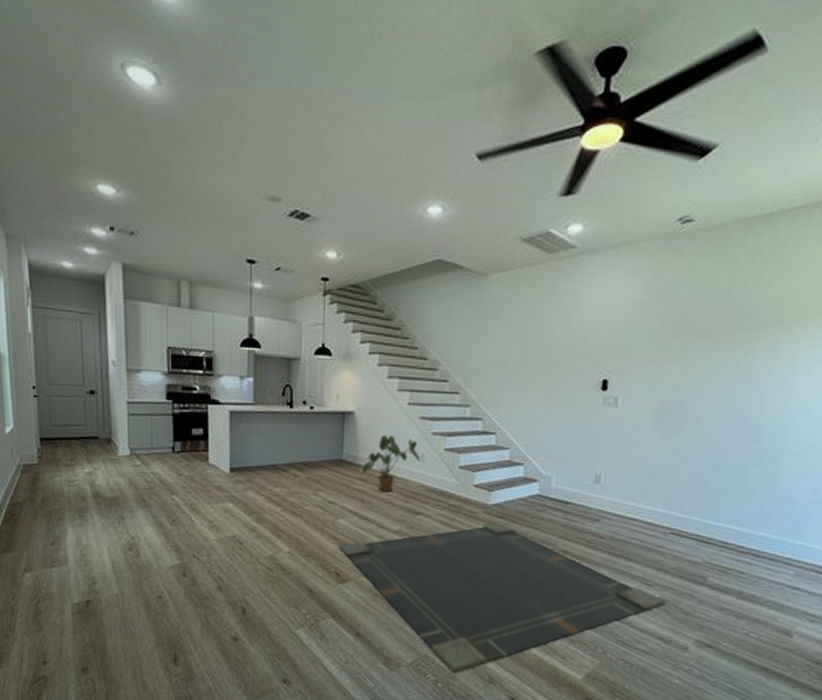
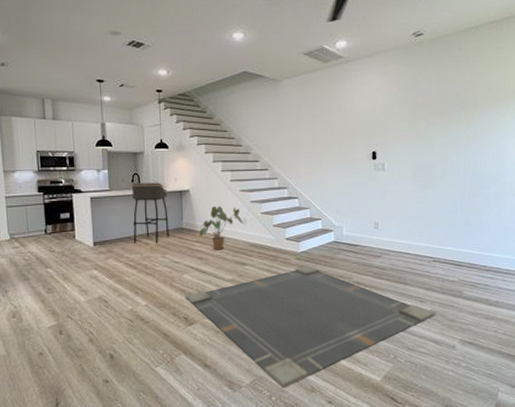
bar stool: none [279,397,326,477] -> present [130,182,169,244]

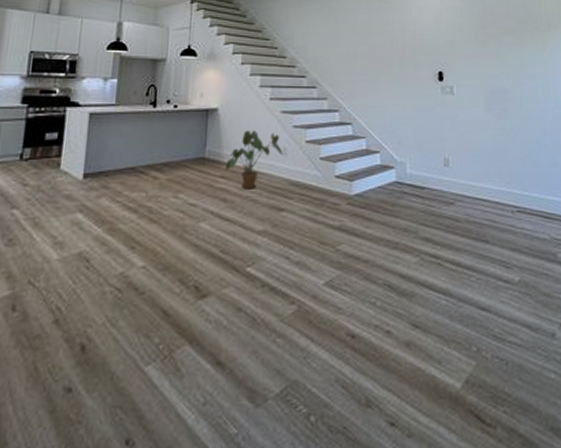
bar stool: present [130,182,169,244] -> none [137,97,190,178]
area rug: present [184,265,436,387] -> none [198,213,527,400]

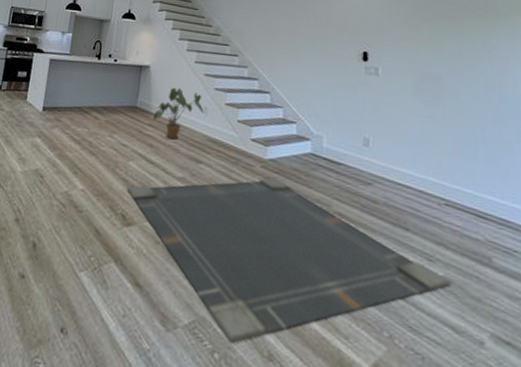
area rug: none [198,213,527,400] -> present [126,178,452,343]

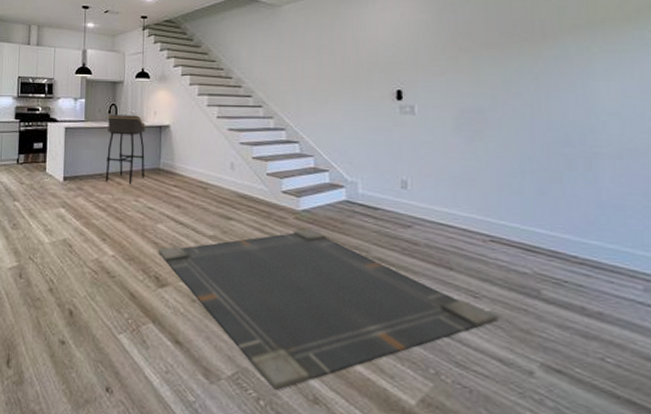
bar stool: none [82,50,127,120] -> present [105,114,146,185]
house plant: present [153,87,204,140] -> none [178,145,230,199]

